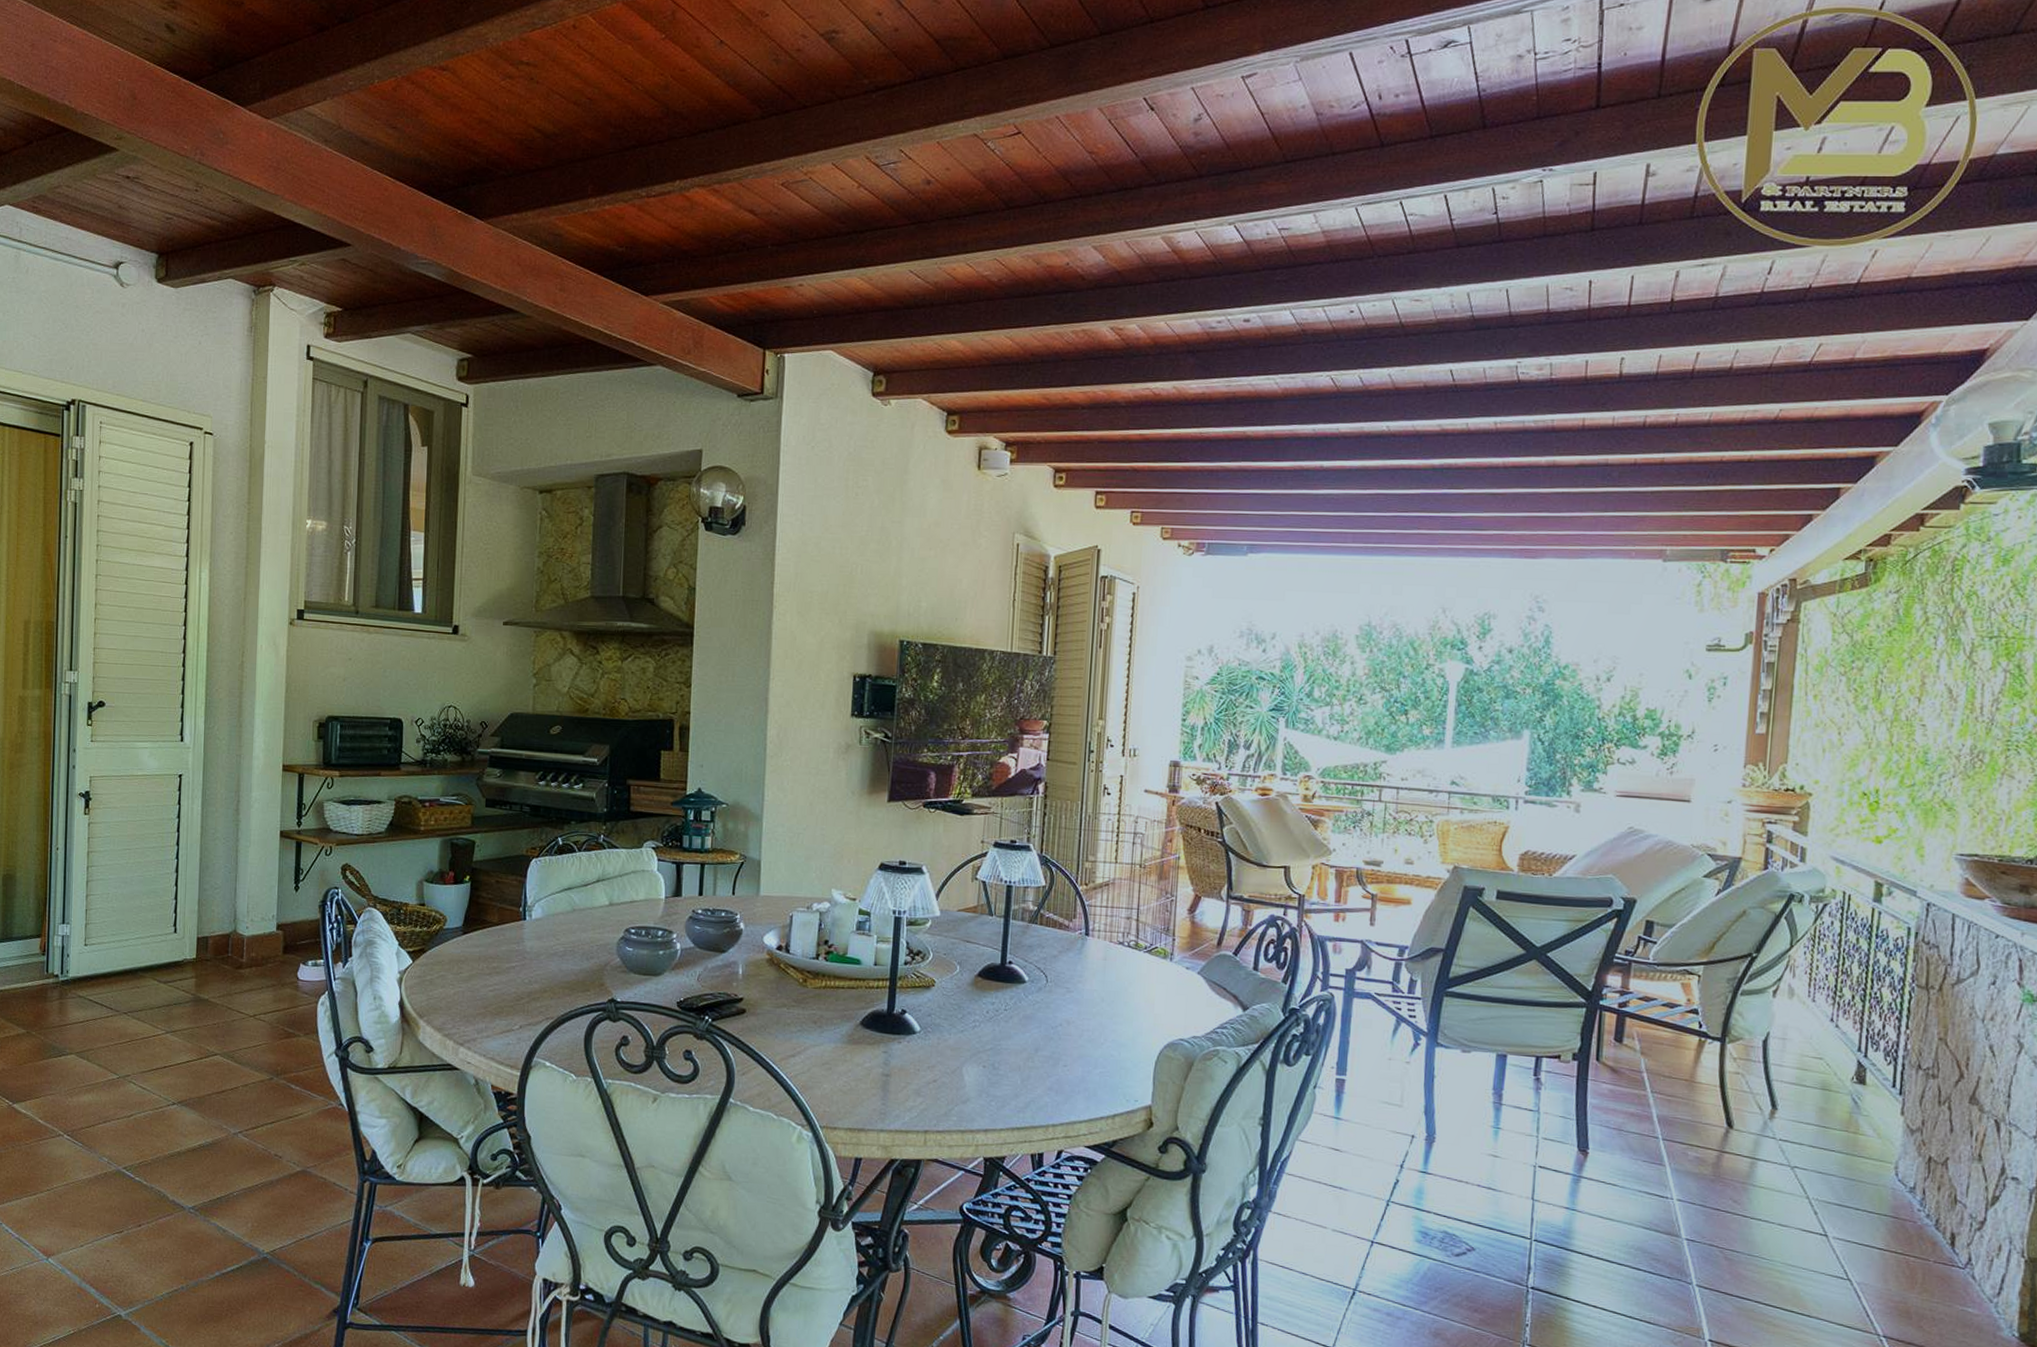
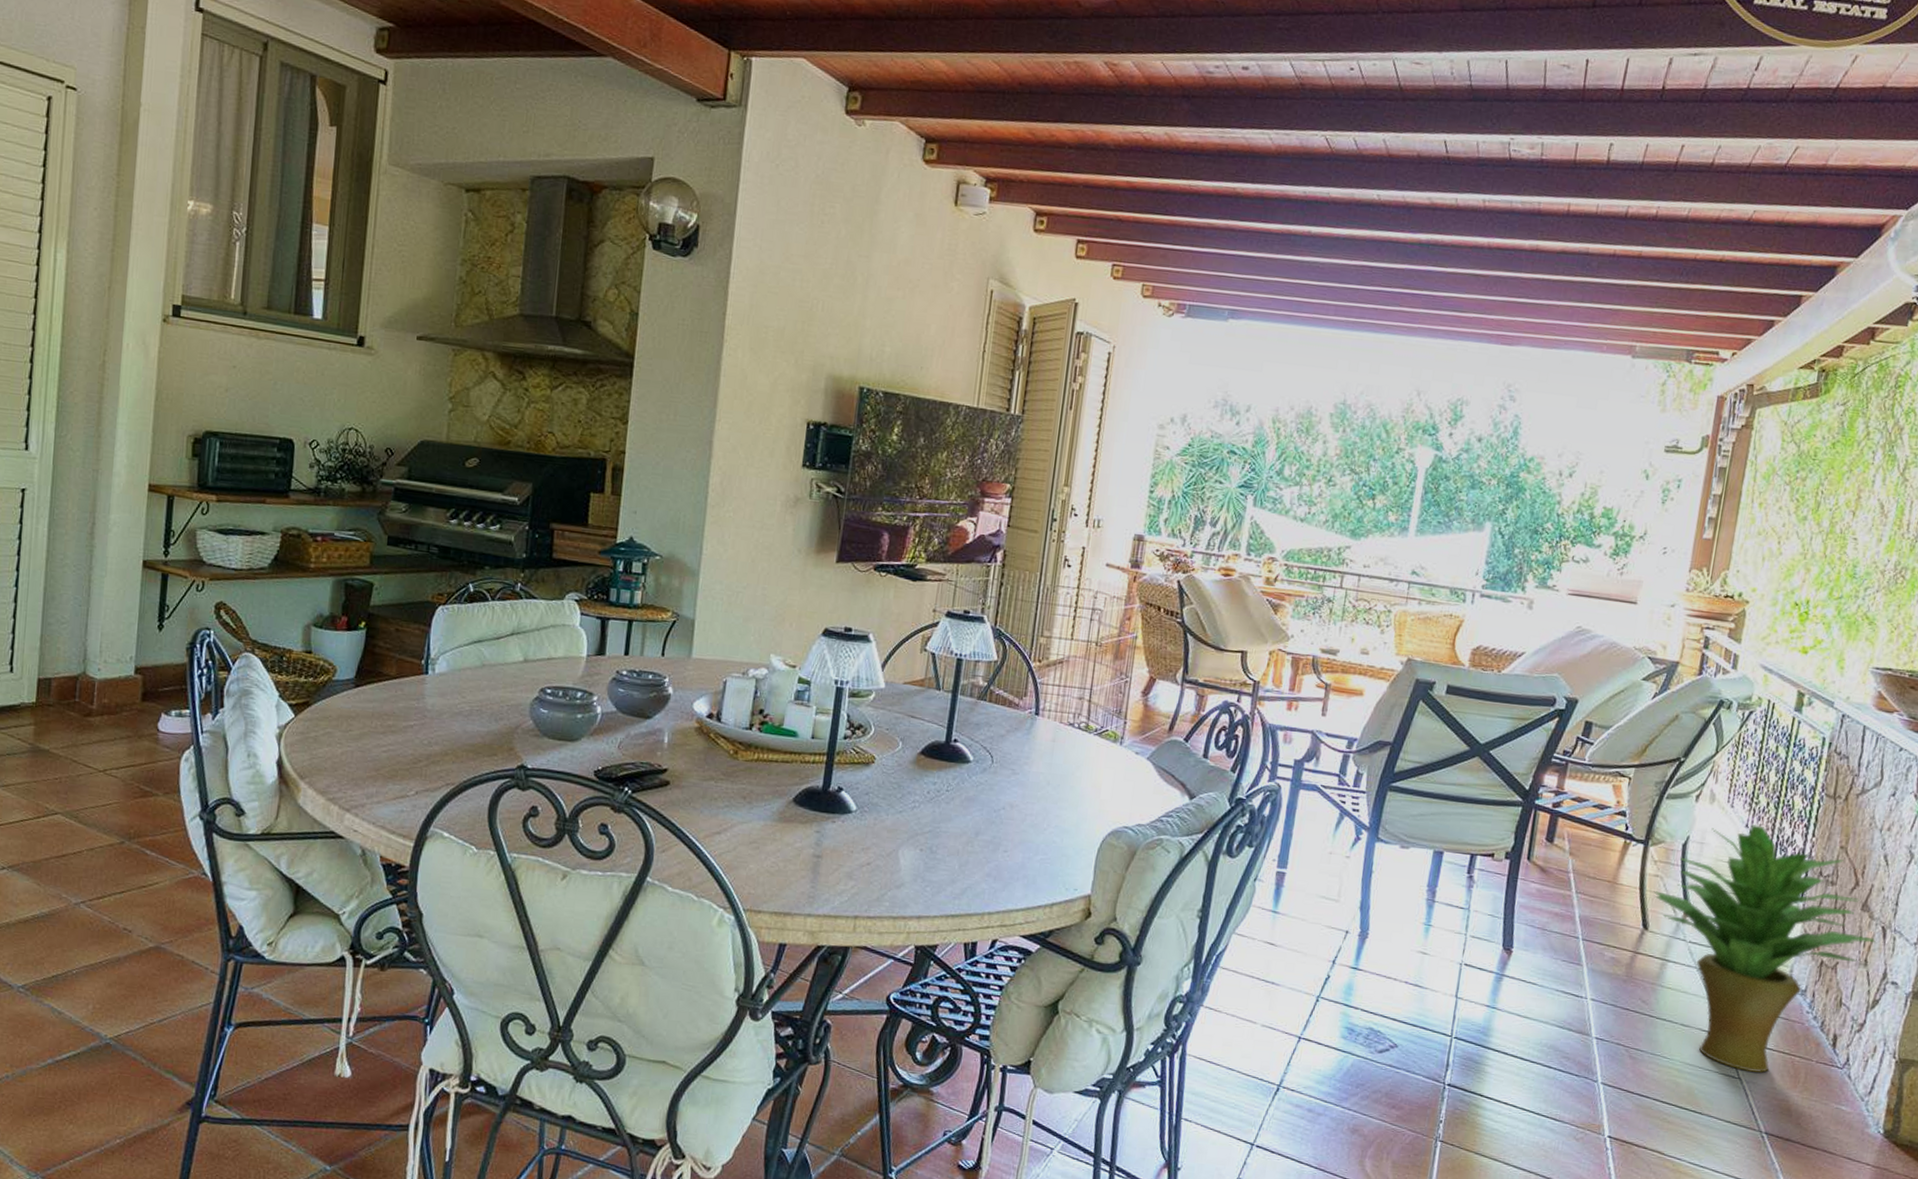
potted plant: none [1735,1018,1989,1274] -> present [1653,824,1876,1073]

